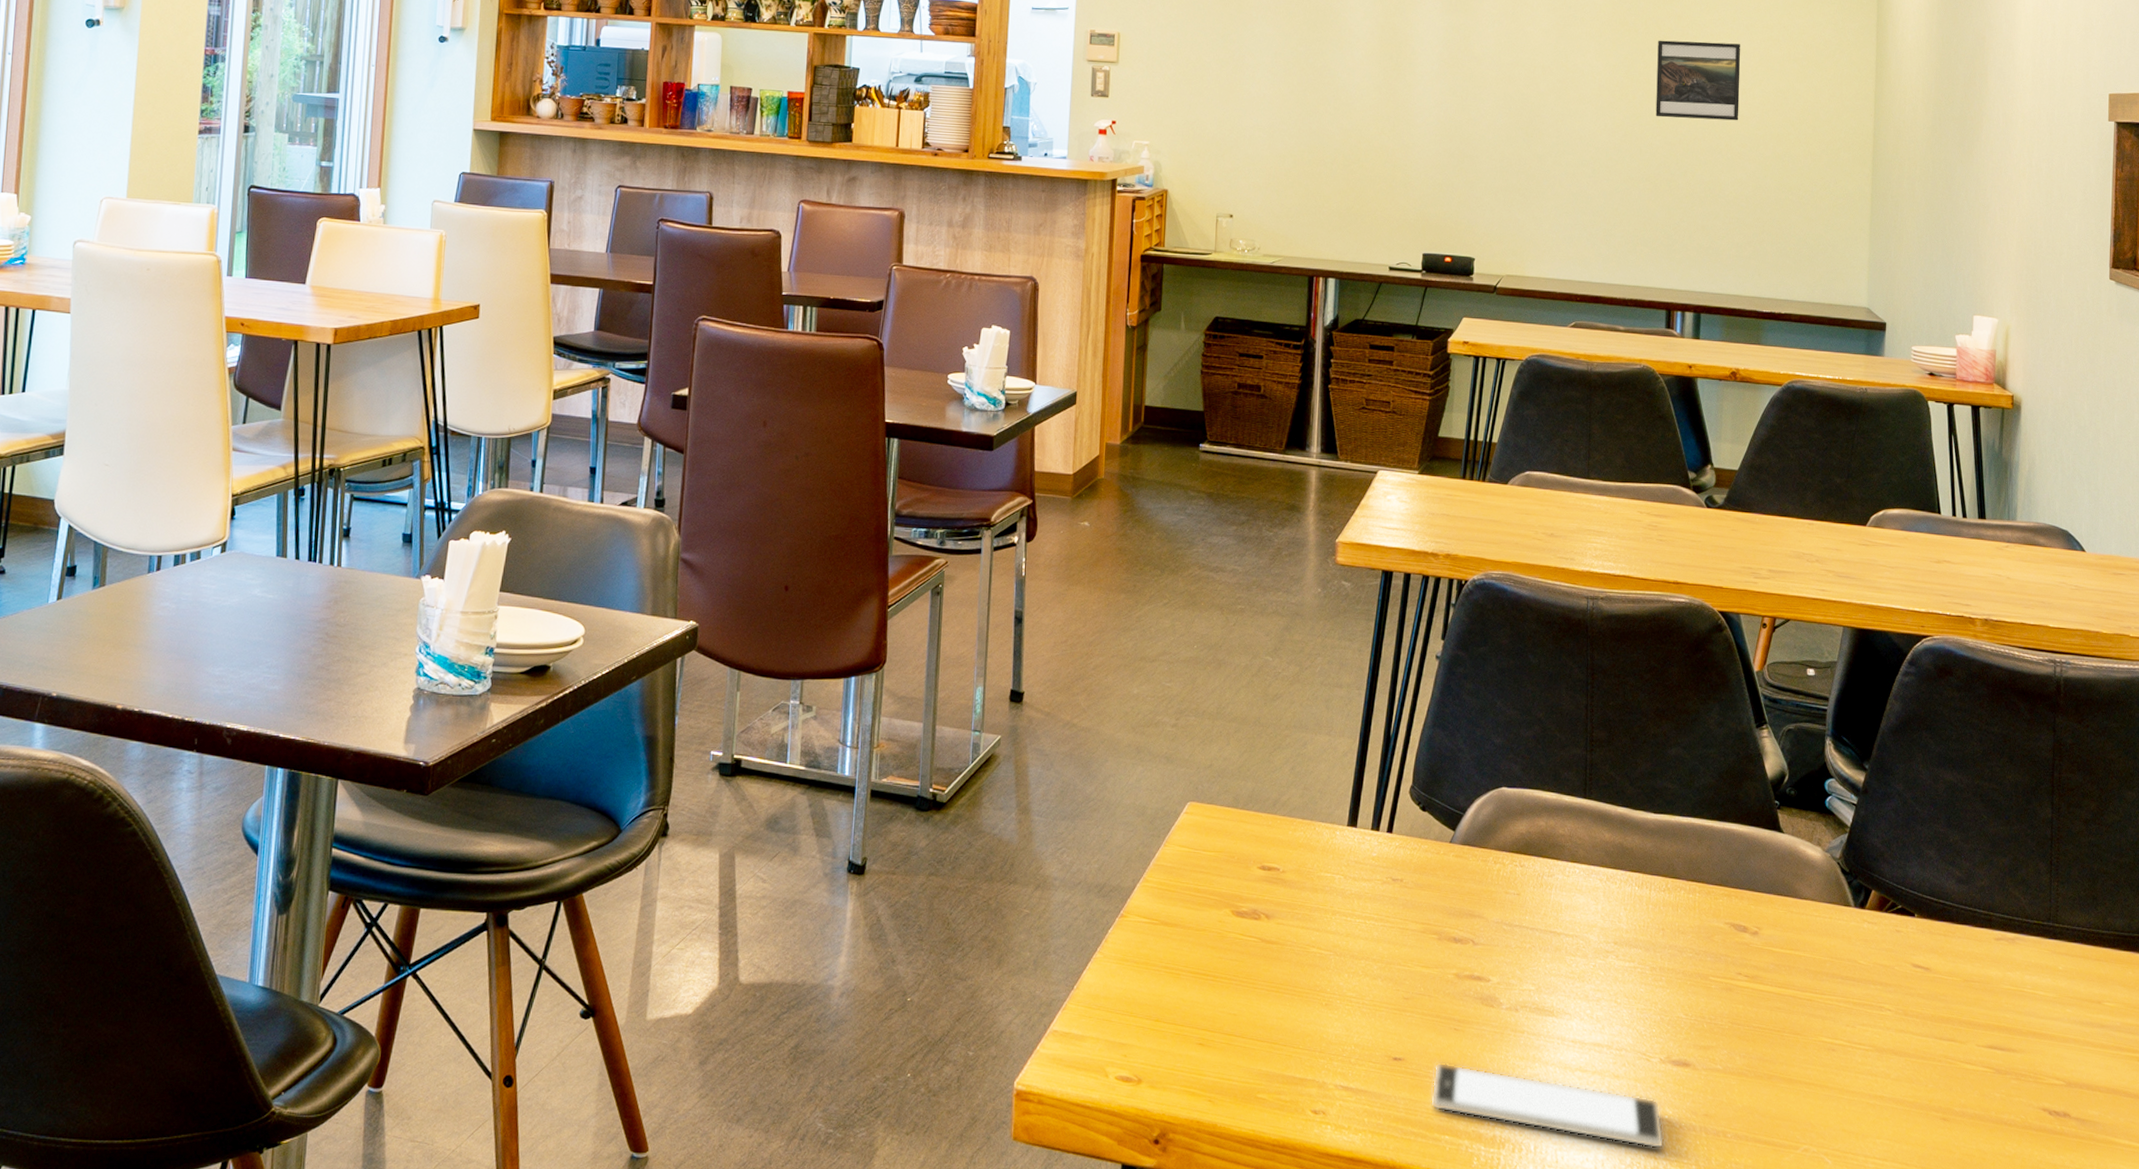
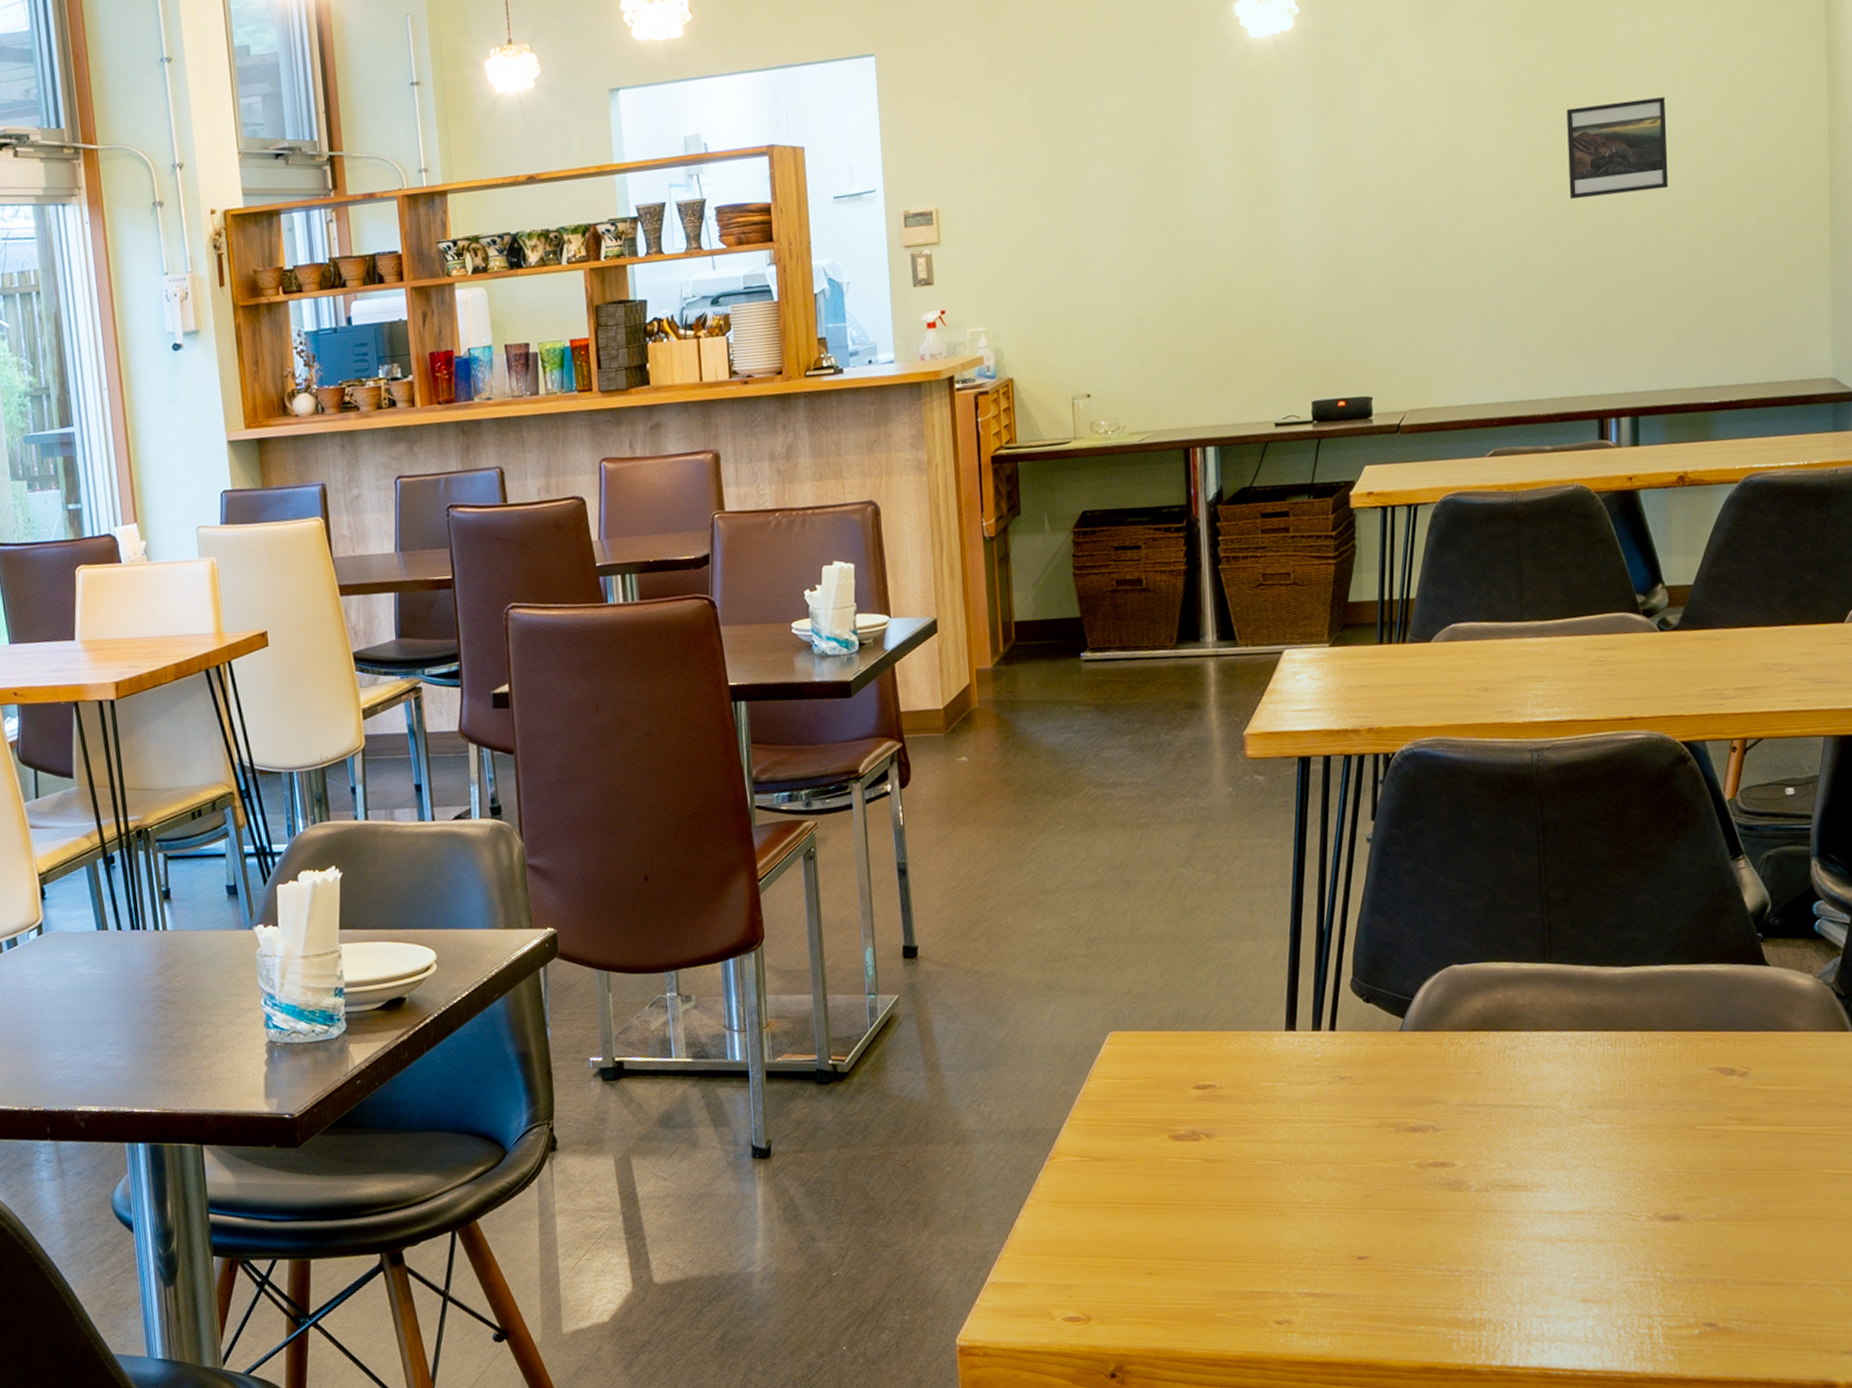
smartphone: present [1431,1062,1665,1149] -> none [1402,1253,1658,1308]

